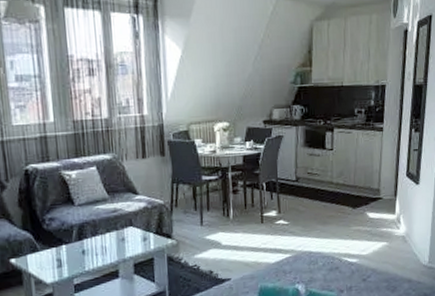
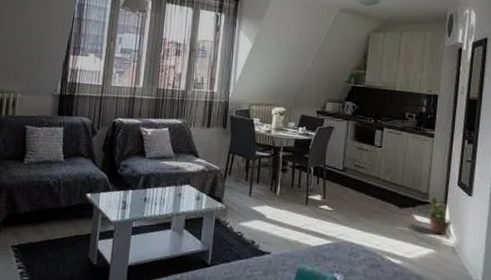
potted plant: none [381,190,402,227] -> present [429,196,452,235]

